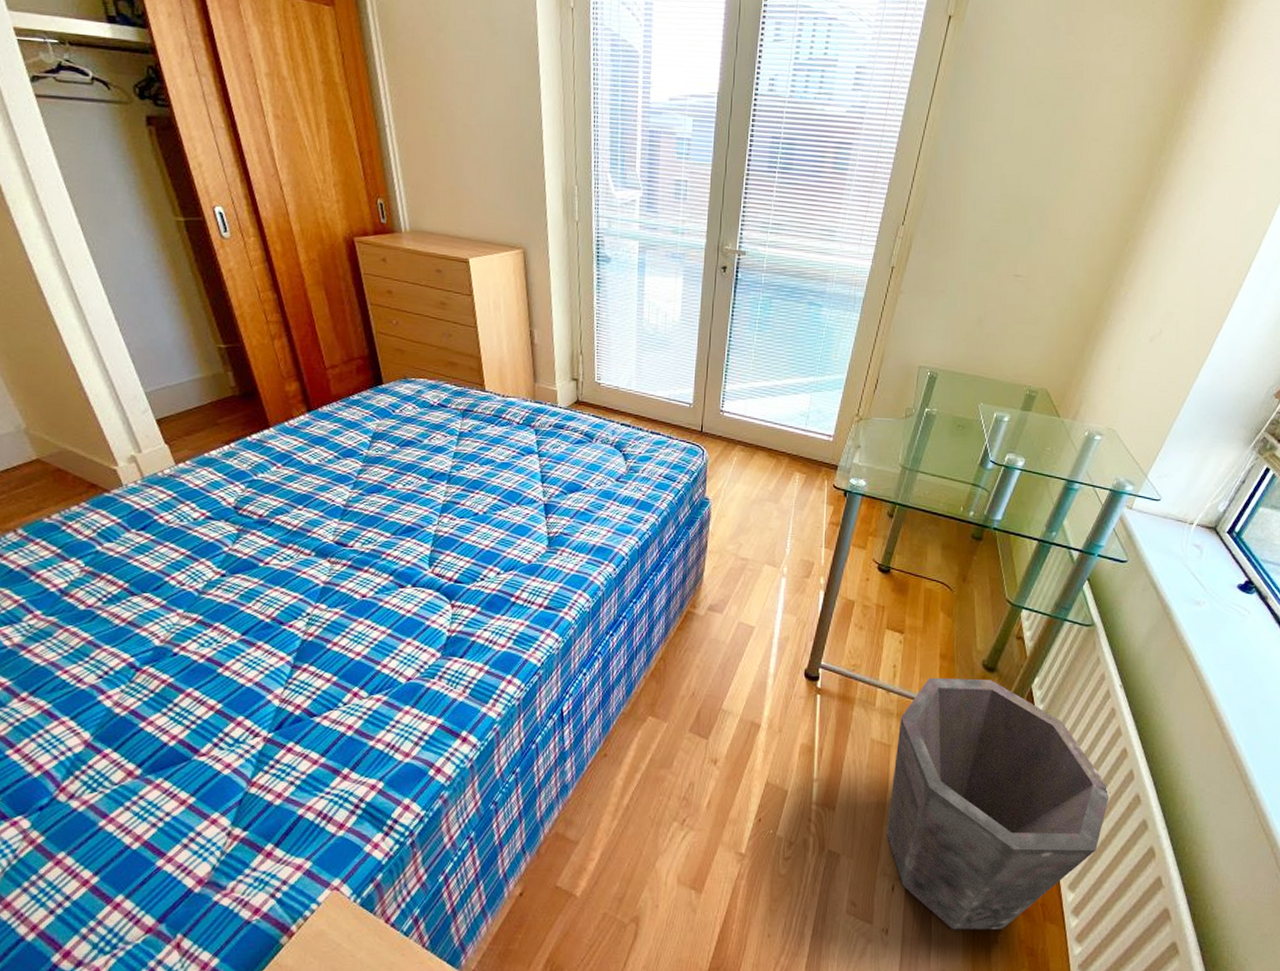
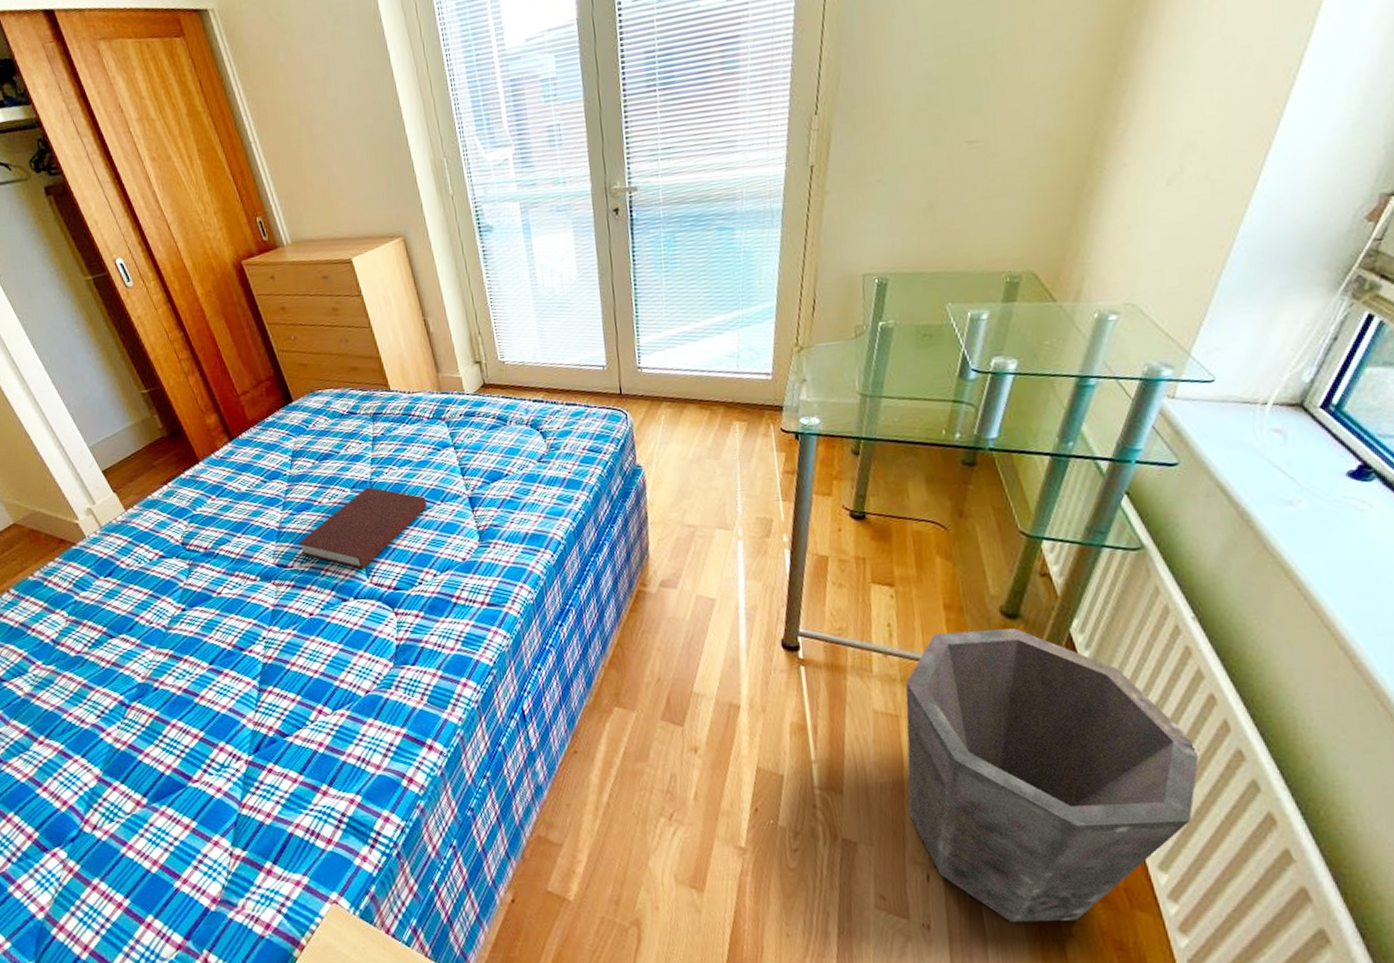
notebook: none [362,479,502,559] -> present [298,487,427,570]

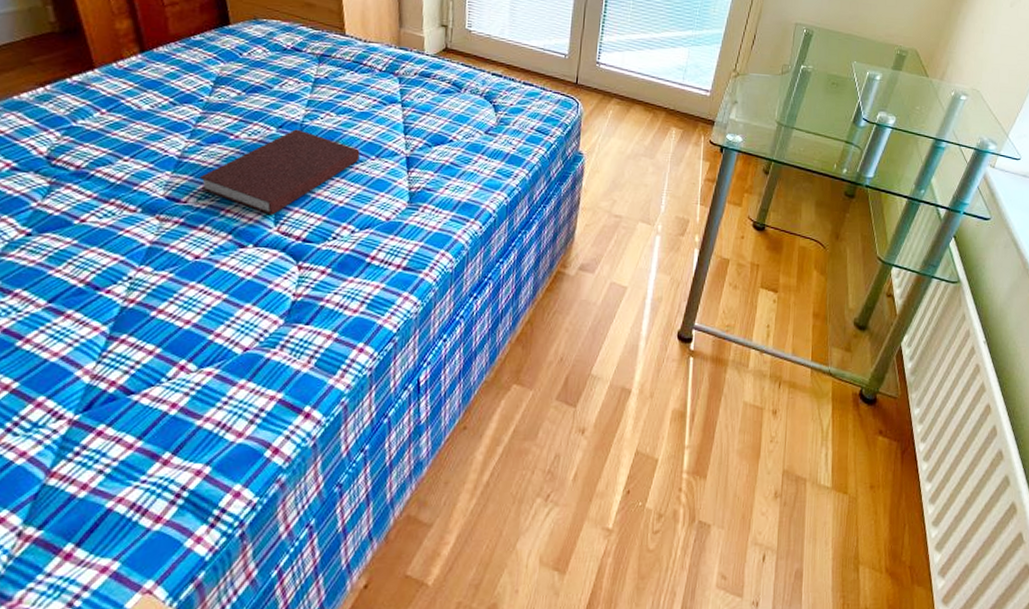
waste bin: present [905,628,1200,923] -> none [758,337,975,599]

